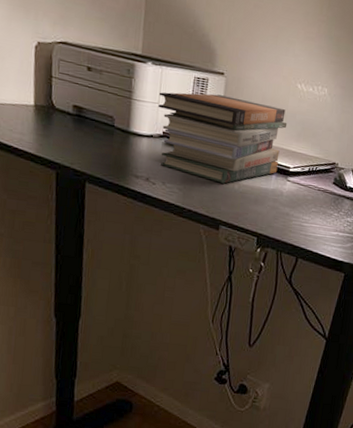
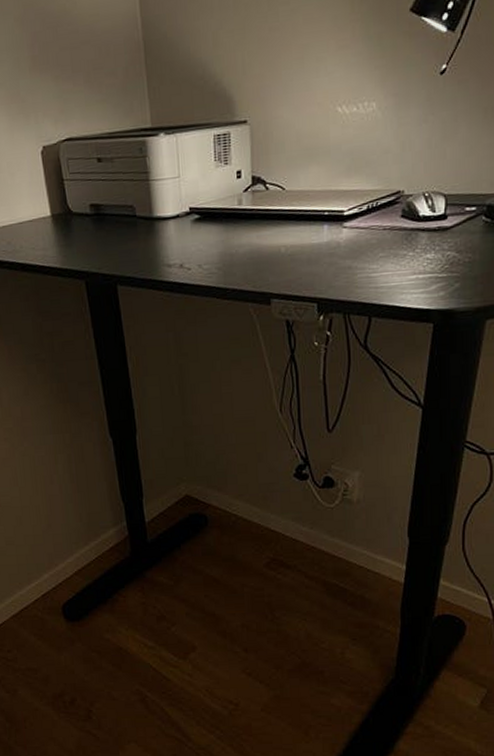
book stack: present [158,92,288,184] -> none [178,142,332,250]

